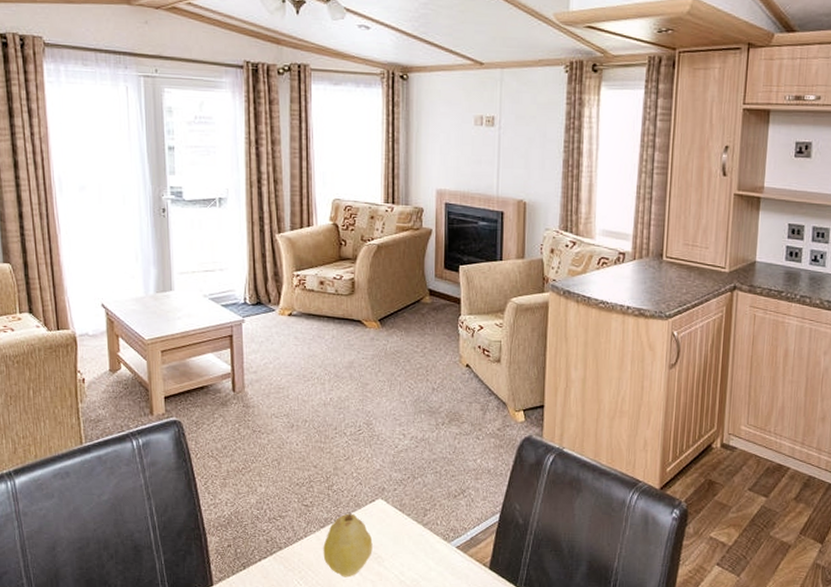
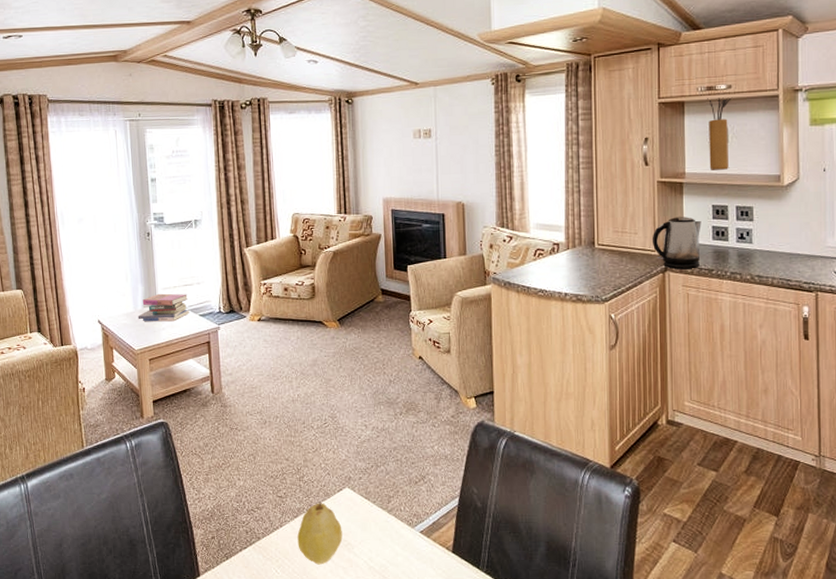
books: none [149,278,210,311] -> present [137,293,189,322]
kettle: none [723,233,776,290] -> present [652,217,701,270]
vase: none [789,108,821,187] -> present [707,97,733,170]

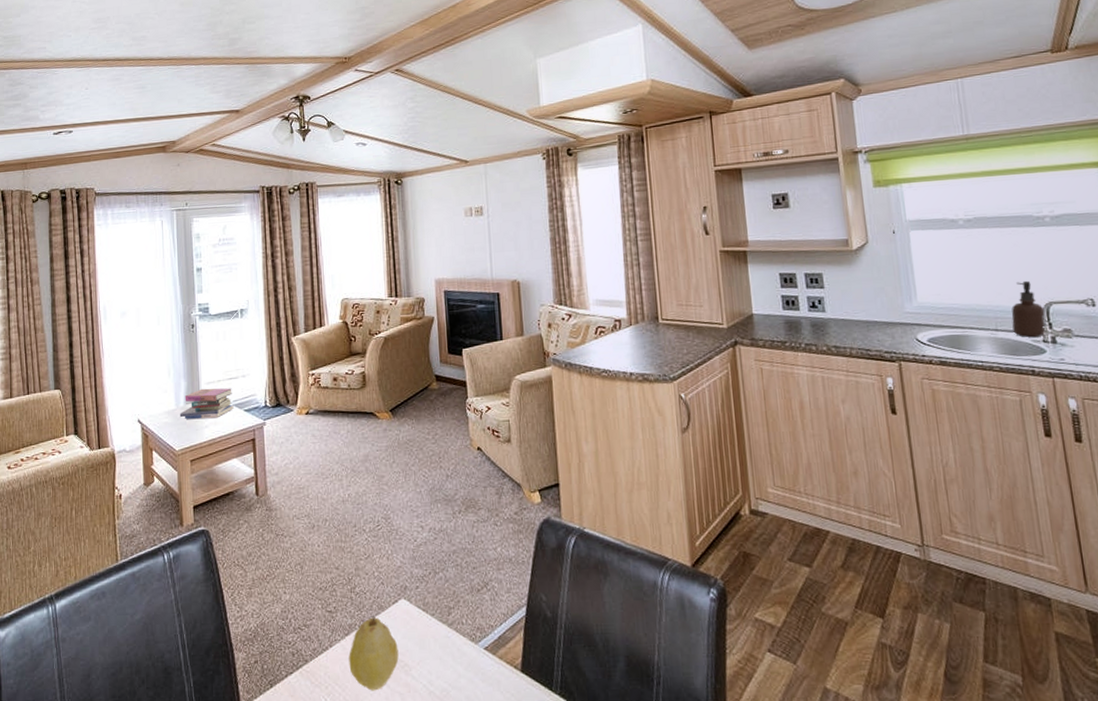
kettle: present [652,217,701,270] -> none [718,286,771,343]
vase: present [707,97,733,170] -> none [764,162,793,237]

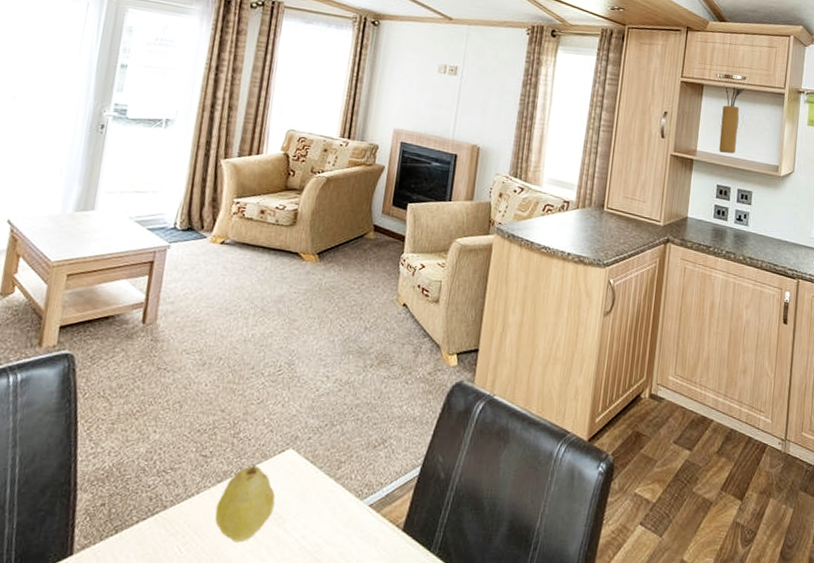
books: present [179,388,234,419] -> none [63,197,137,233]
vase: none [764,162,793,237] -> present [718,85,746,154]

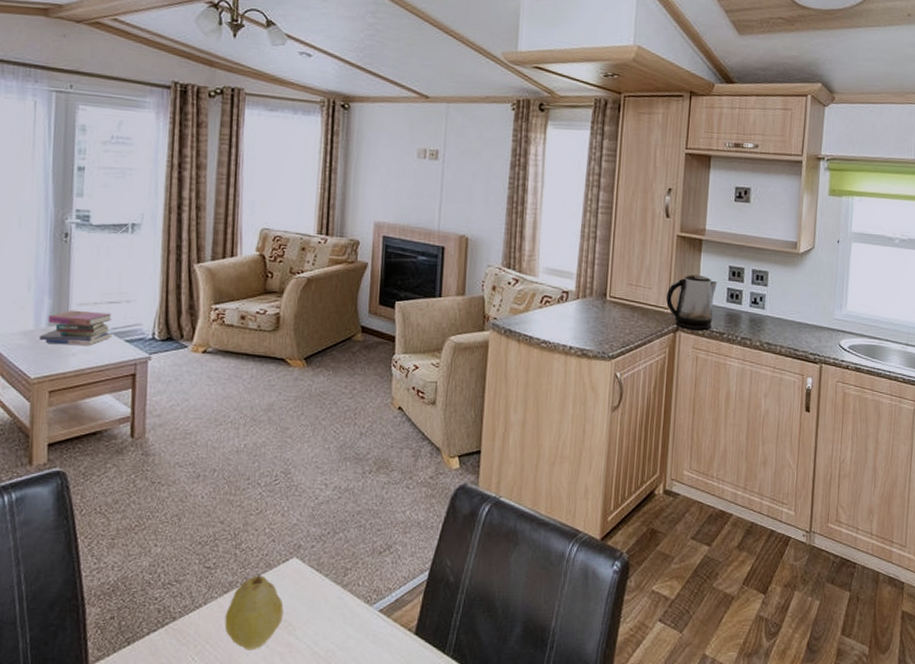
books: none [63,197,137,233] -> present [39,310,112,346]
kettle: none [658,191,706,244] -> present [666,275,717,331]
vase: present [718,85,746,154] -> none [730,155,759,231]

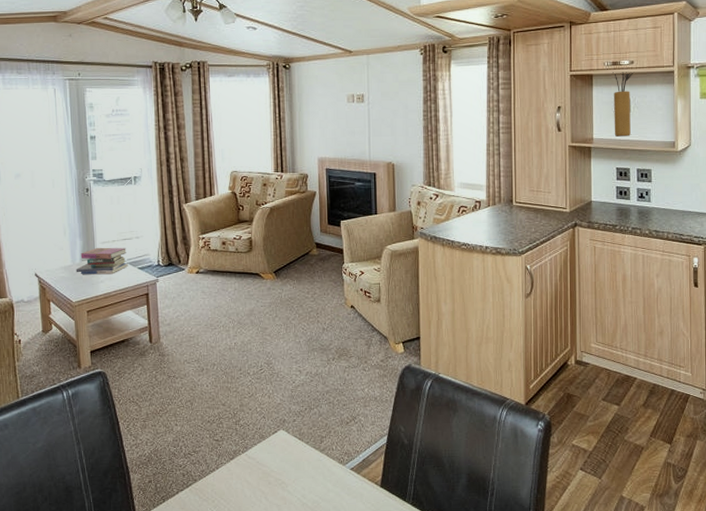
fruit: present [224,574,284,651] -> none [233,444,277,504]
kettle: present [666,275,717,331] -> none [563,178,607,225]
vase: none [730,155,759,231] -> present [613,72,635,136]

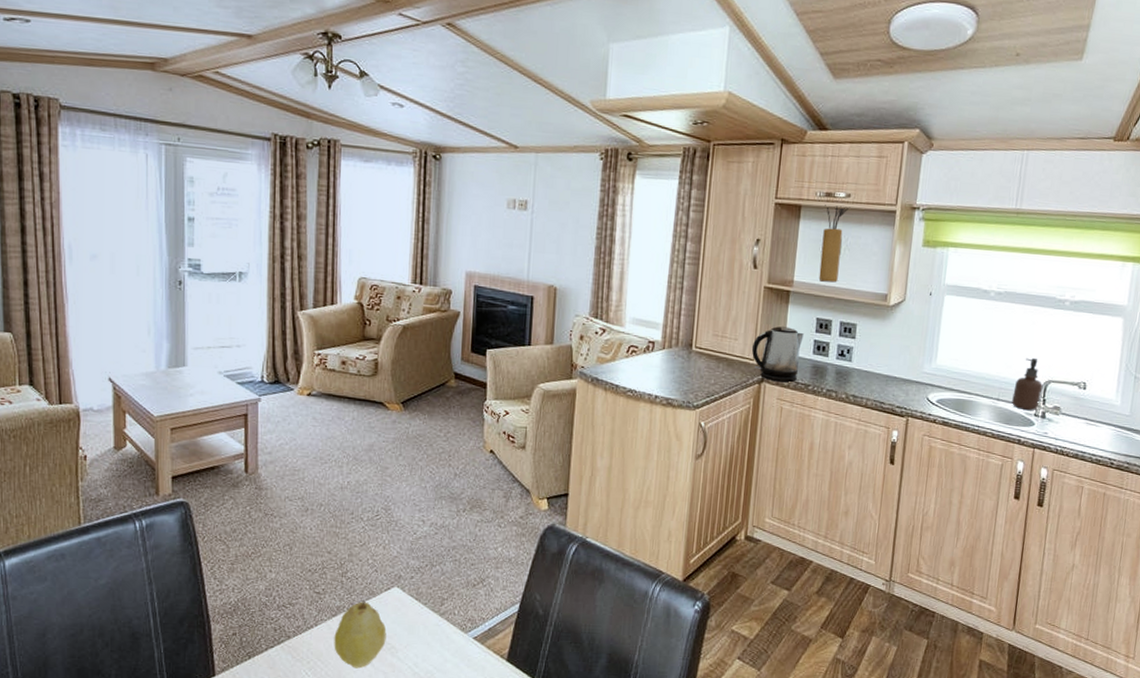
books: present [75,247,128,275] -> none [160,353,225,388]
fruit: none [233,444,277,504] -> present [334,600,387,669]
kettle: none [563,178,607,225] -> present [751,326,804,383]

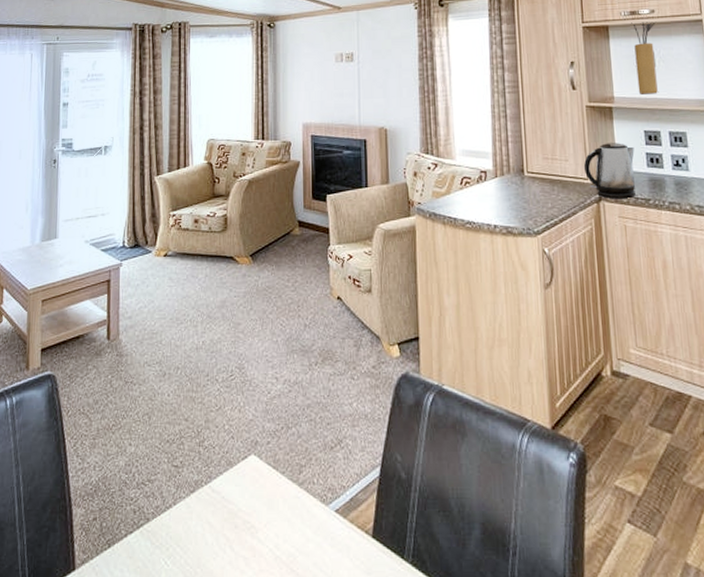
fruit: present [334,600,387,669] -> none [193,472,245,554]

